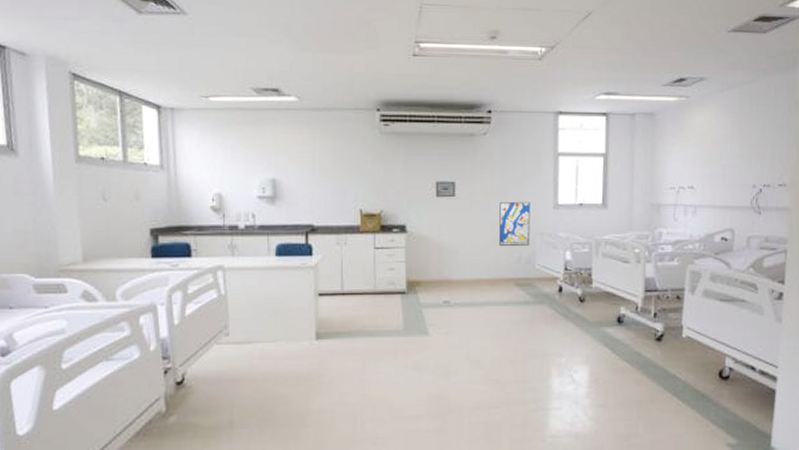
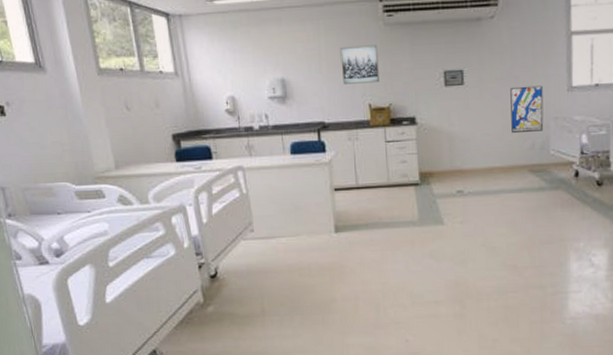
wall art: none [334,151,372,189] -> present [340,45,379,84]

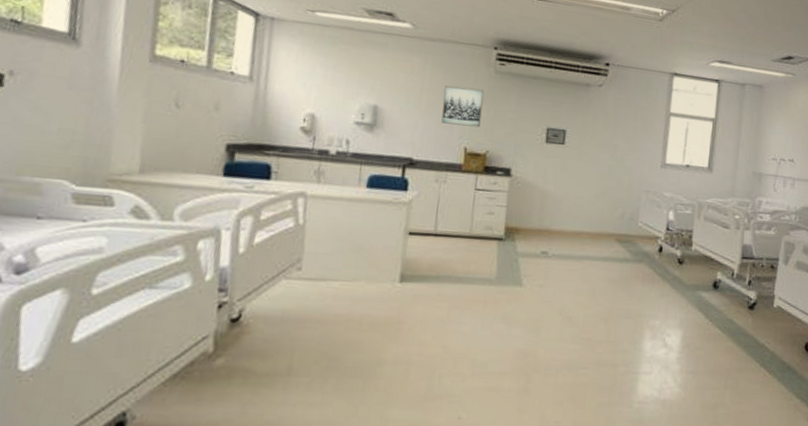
wall art: present [510,85,544,134] -> none [604,155,639,202]

